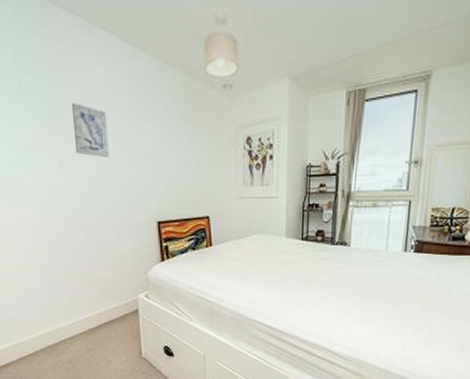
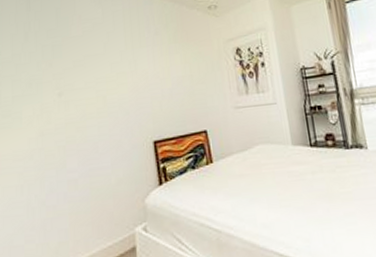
wall art: present [71,103,110,157] -> none [72,38,106,83]

